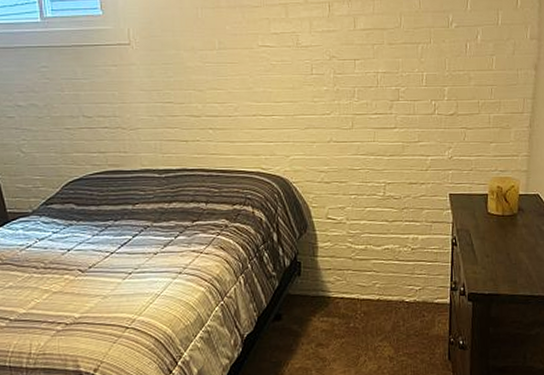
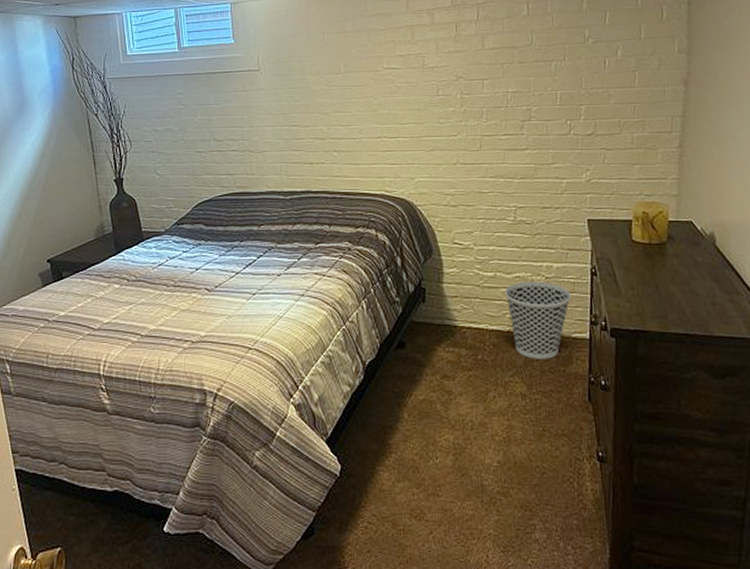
wastebasket: none [374,252,434,324] -> present [504,281,571,359]

